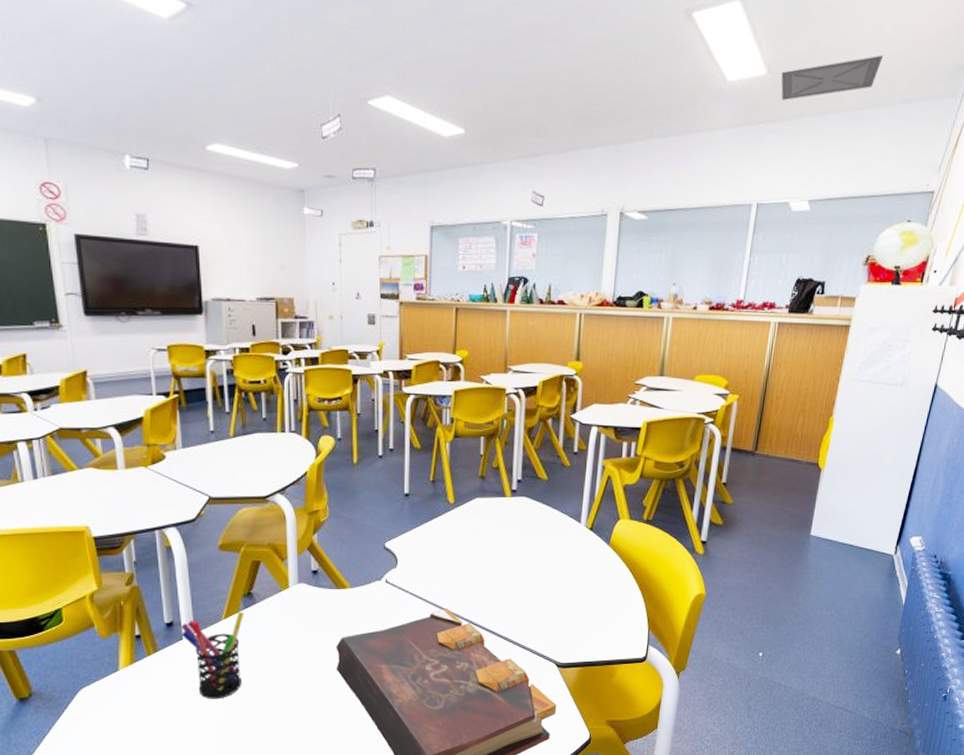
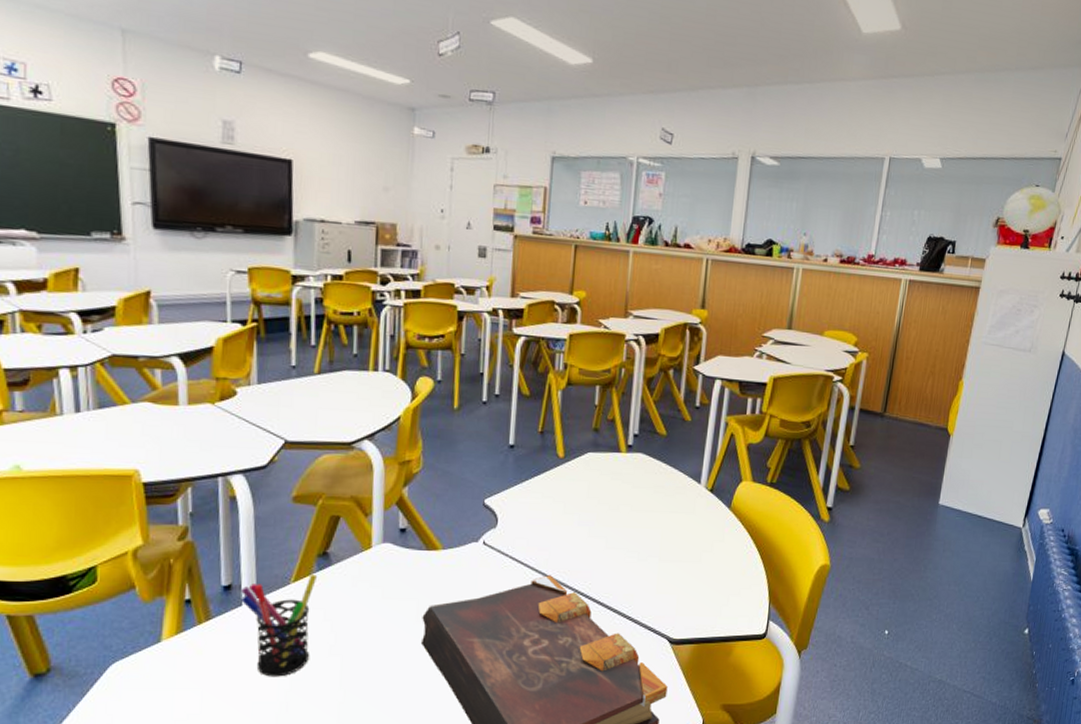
ceiling vent: present [781,55,883,100] -> none [915,20,1013,57]

